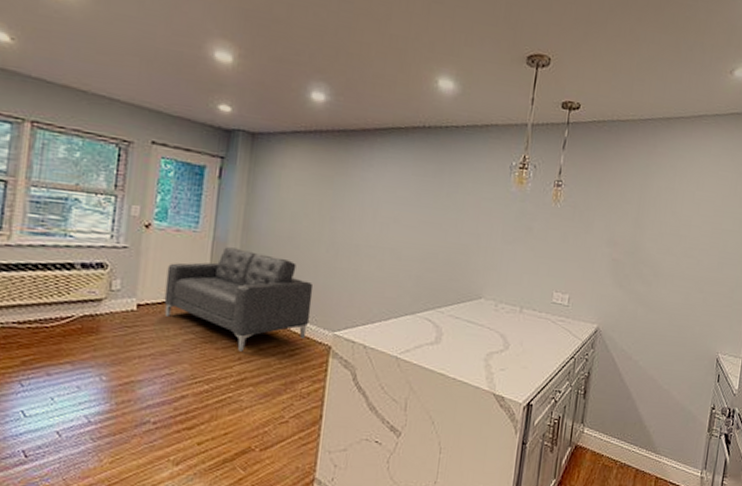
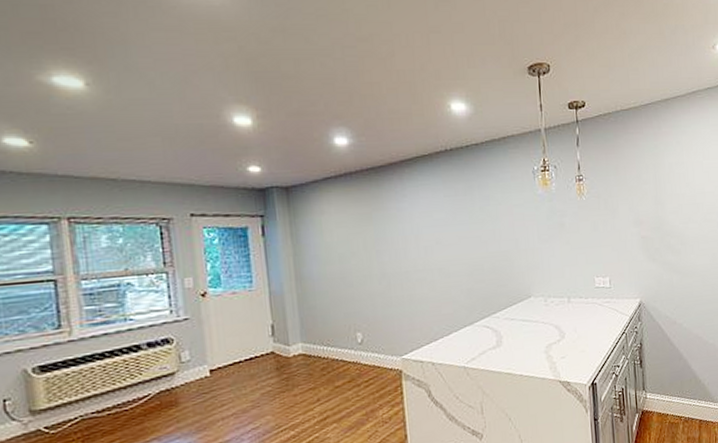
sofa: present [164,247,314,352] -> none [231,298,377,393]

